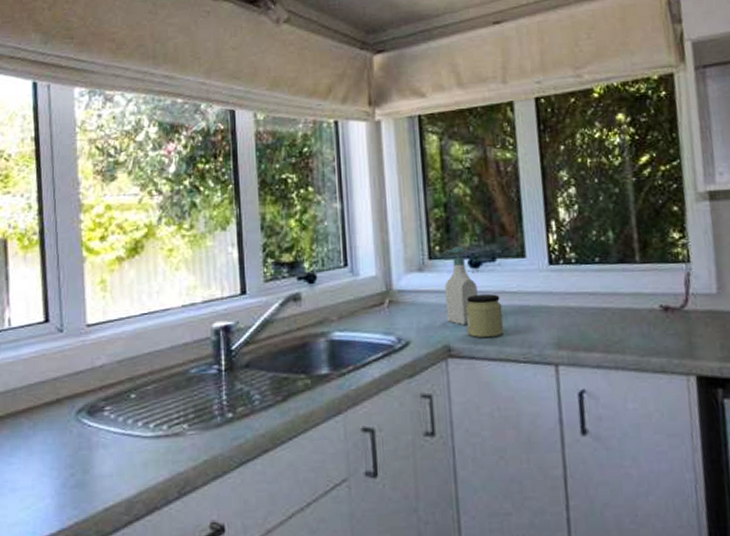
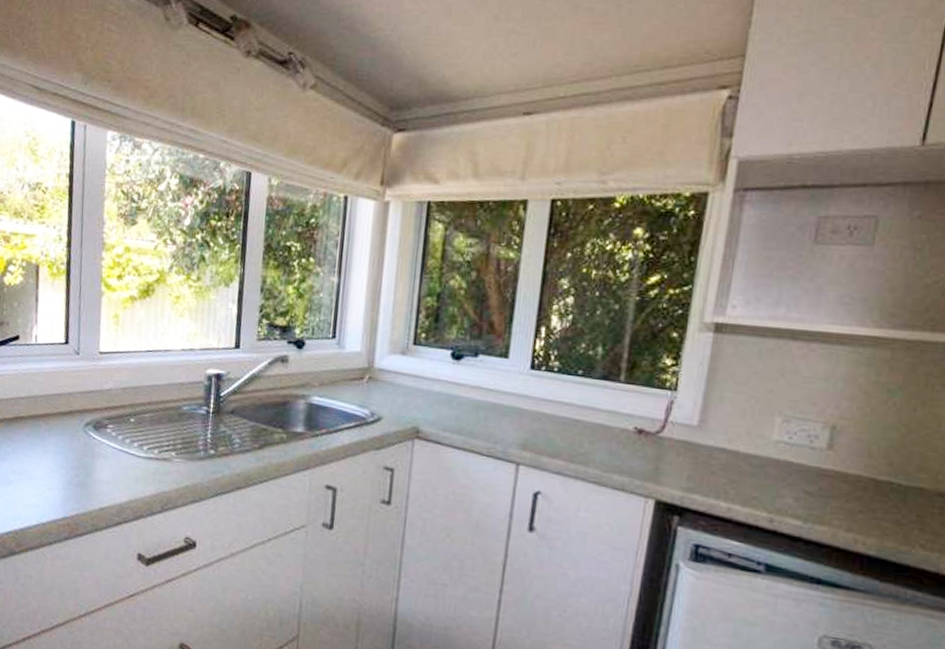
soap bottle: present [444,246,478,325] -> none [420,336,455,411]
jar: present [465,294,504,338] -> none [437,385,476,428]

